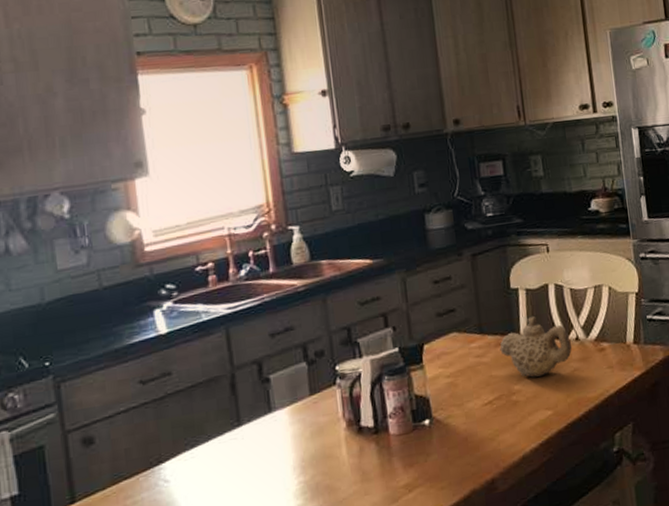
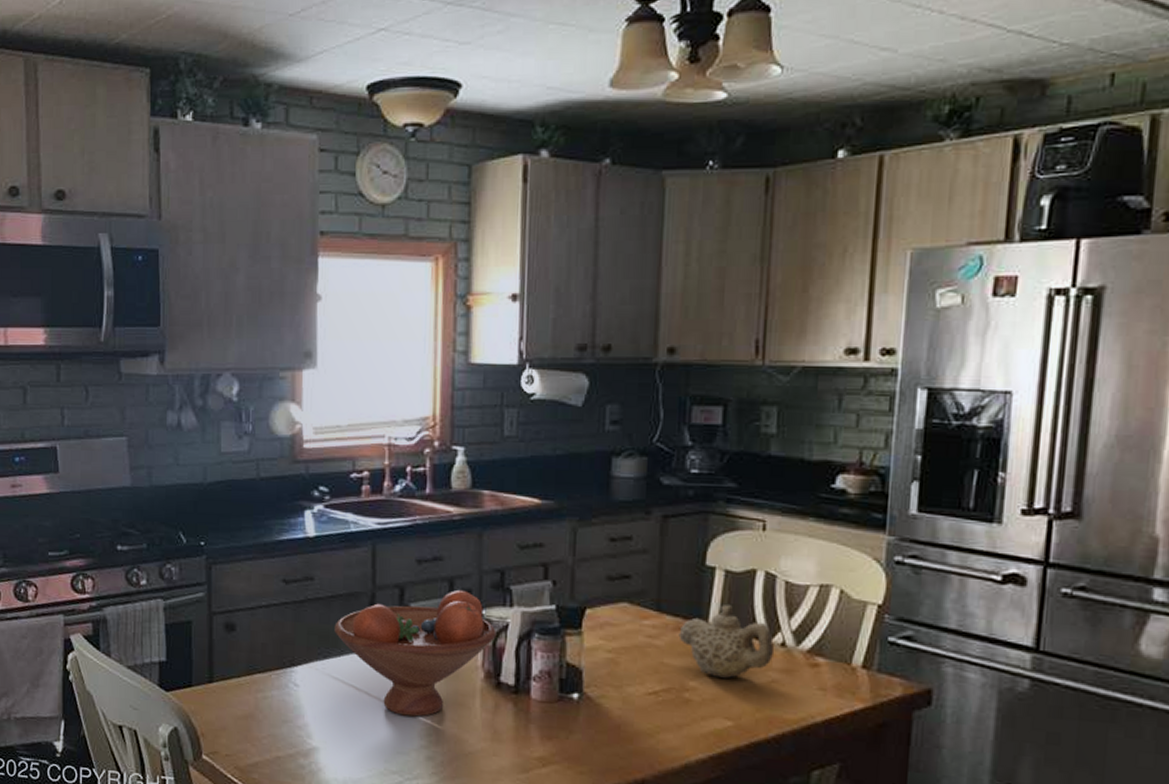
fruit bowl: none [198,352,352,483] -> present [334,589,496,717]

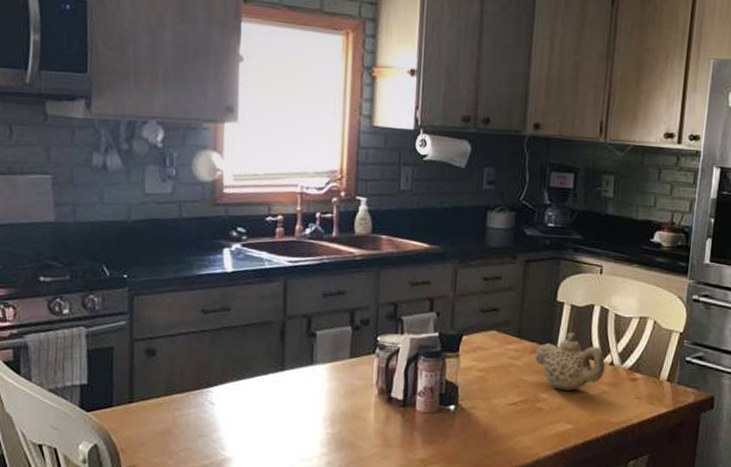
fruit bowl: present [334,589,496,717] -> none [248,319,389,429]

